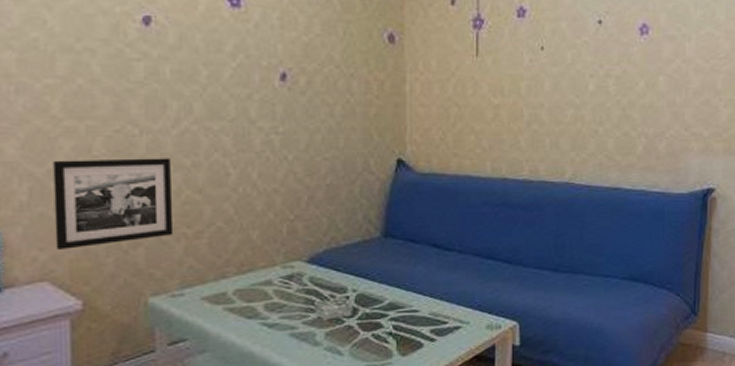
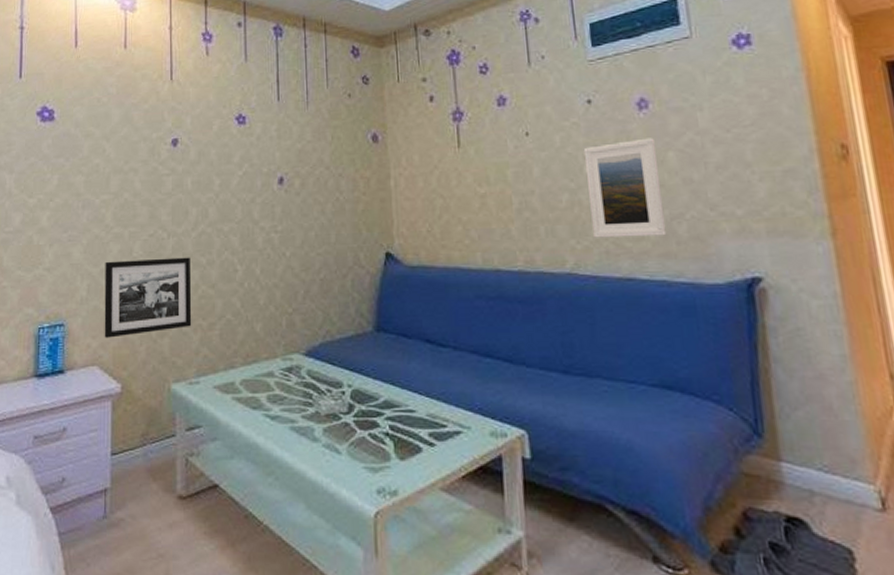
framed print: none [590,62,651,151] -> present [583,138,667,238]

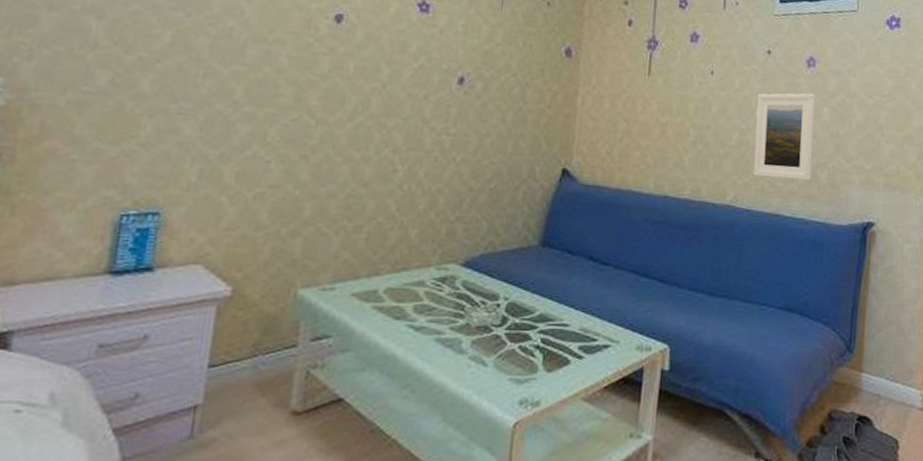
picture frame: present [104,257,192,338] -> none [215,143,341,233]

